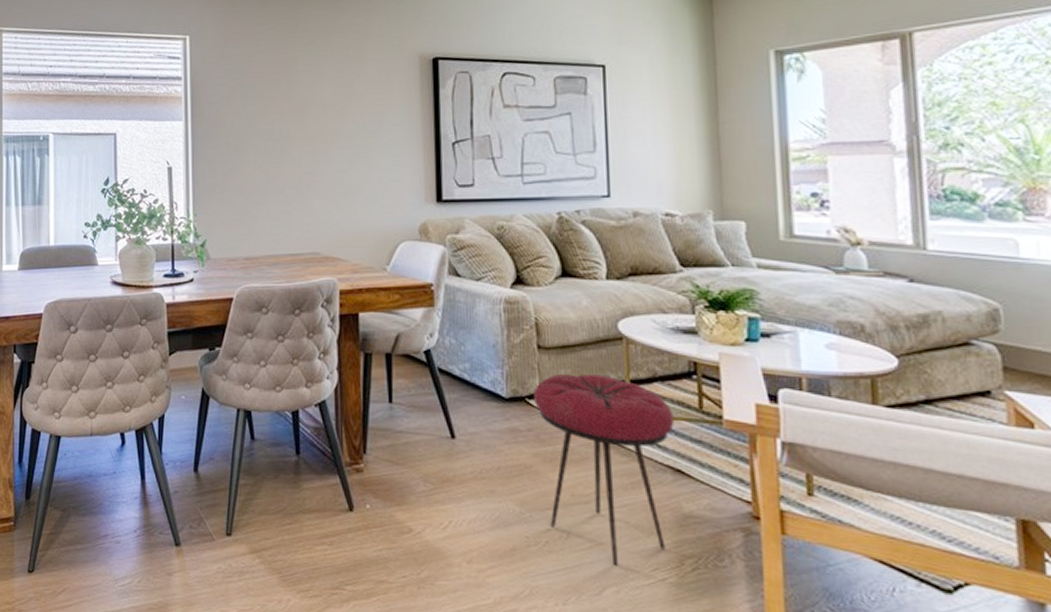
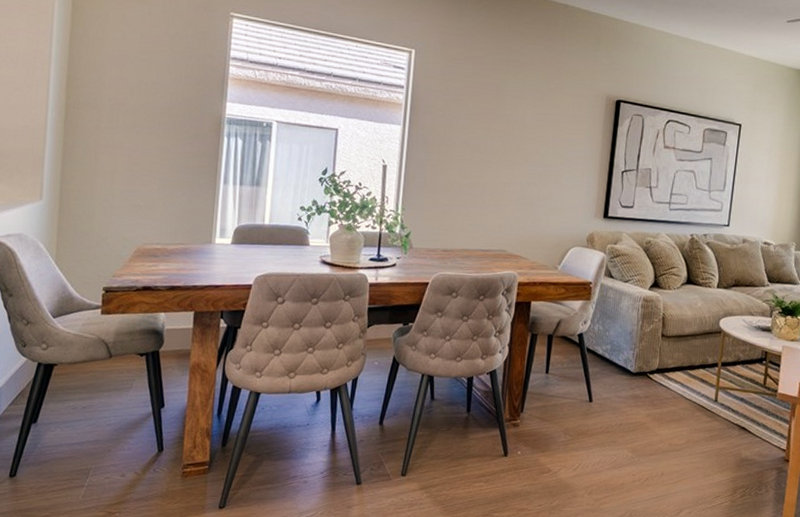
stool: present [533,373,674,567] -> none [651,356,746,495]

